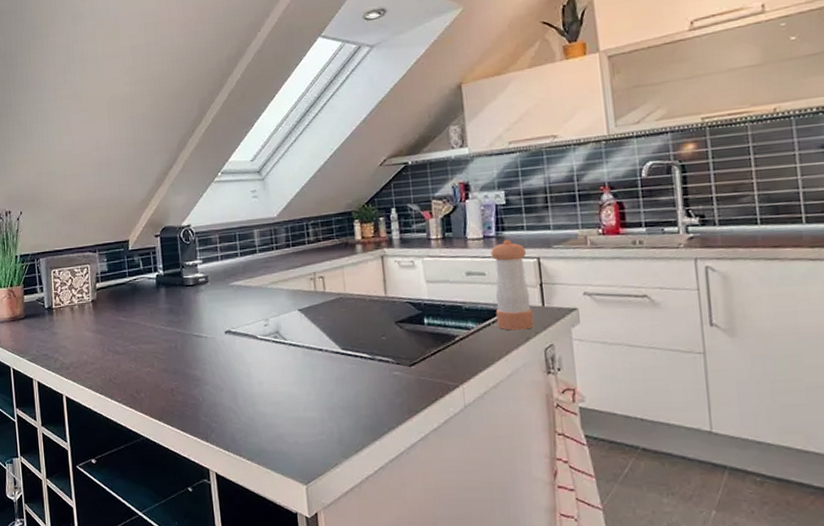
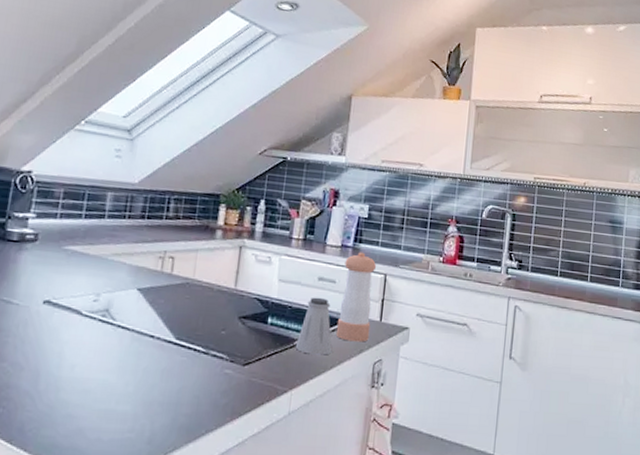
saltshaker: none [457,291,497,348] -> present [295,297,333,355]

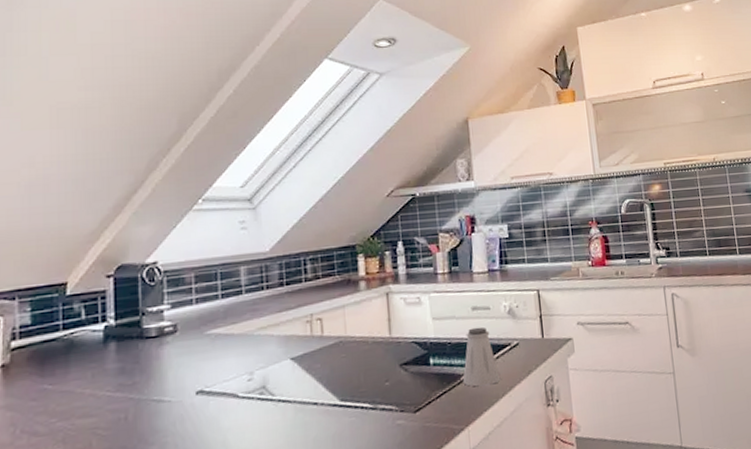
pepper shaker: present [335,252,377,342] -> none [495,272,535,365]

